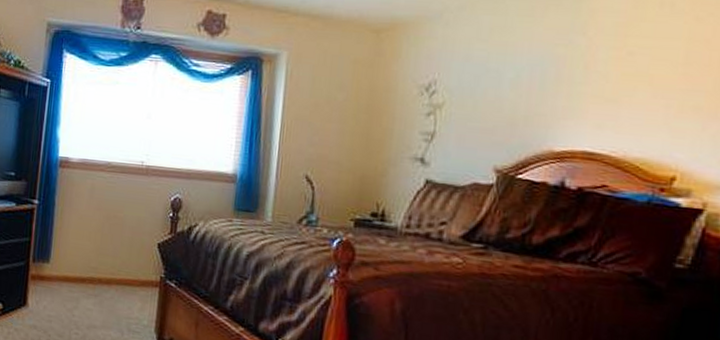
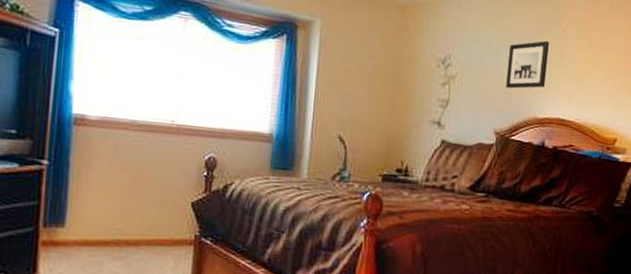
wall art: none [509,54,569,116] -> present [506,40,549,89]

